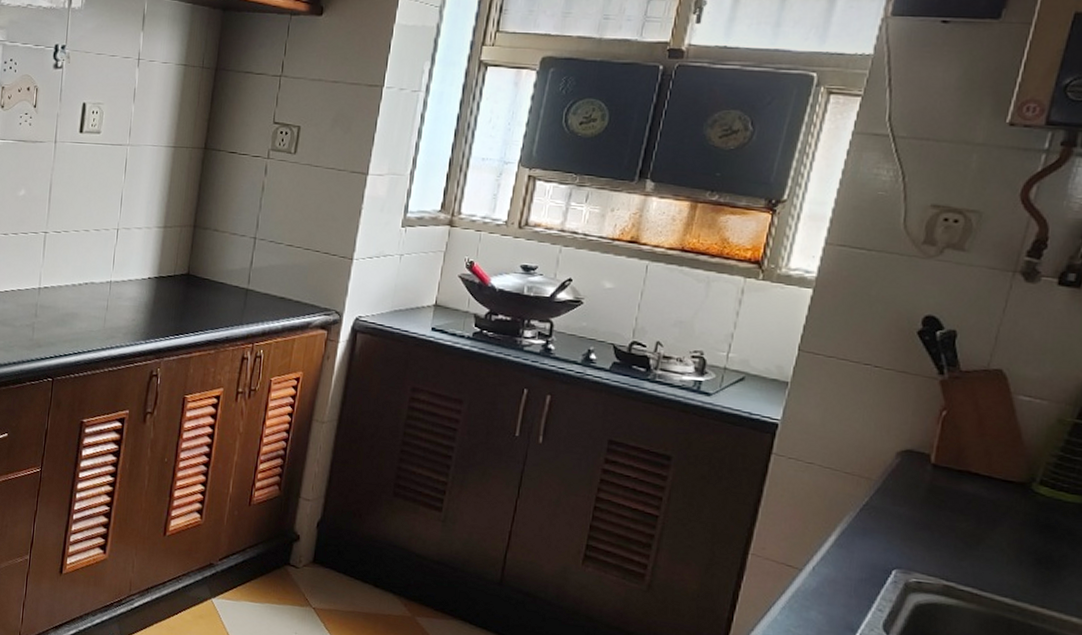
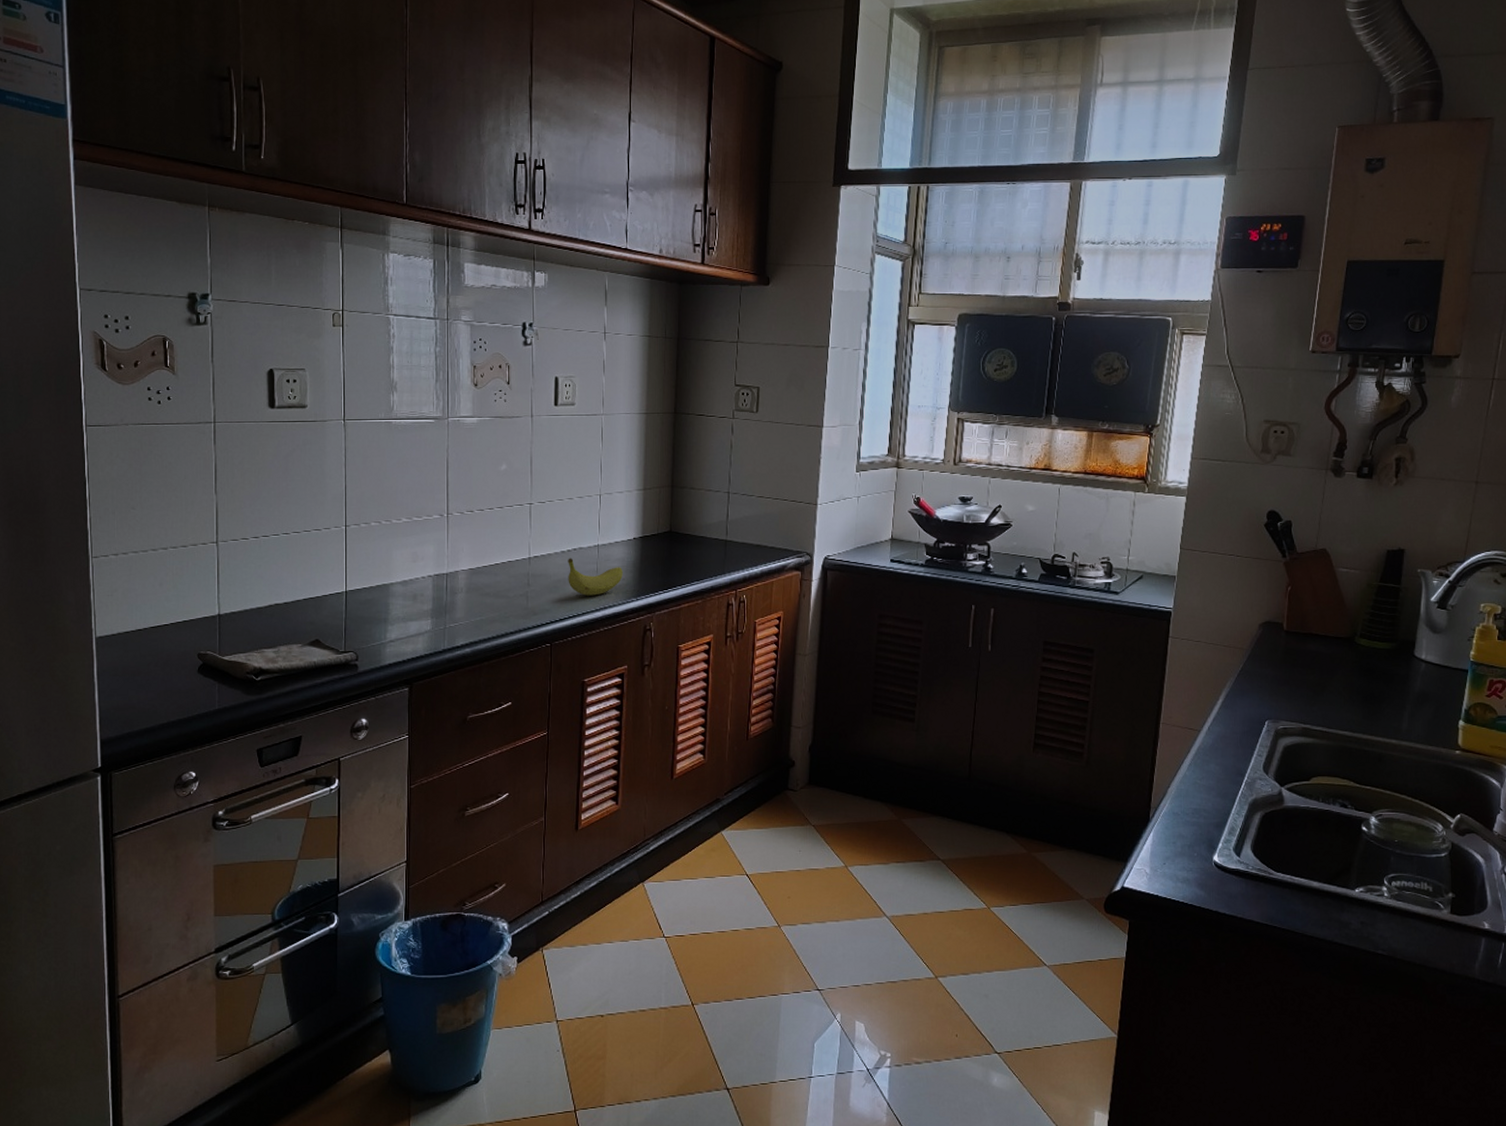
fruit: none [76,292,134,334] -> present [568,558,623,596]

